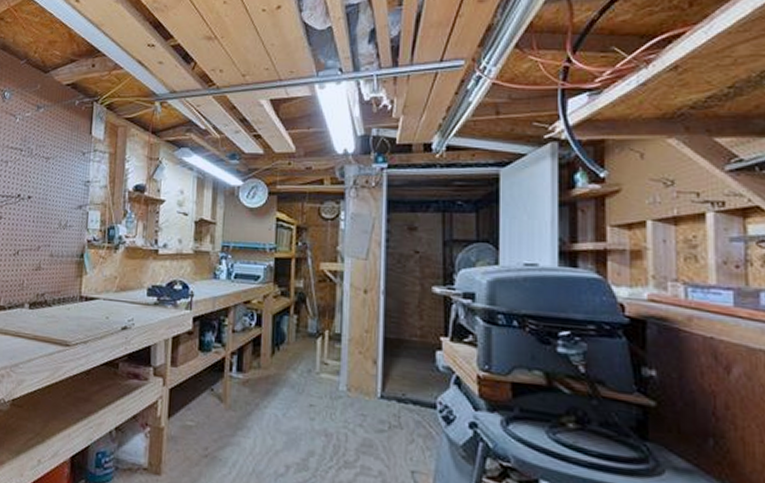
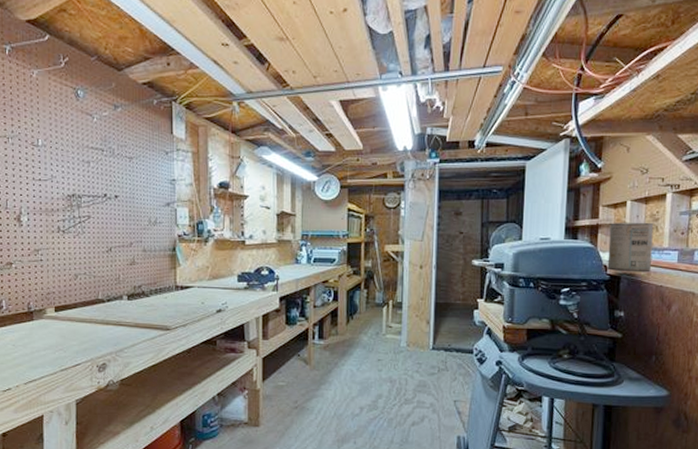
paint can: none [624,248,692,318] -> present [607,222,654,273]

